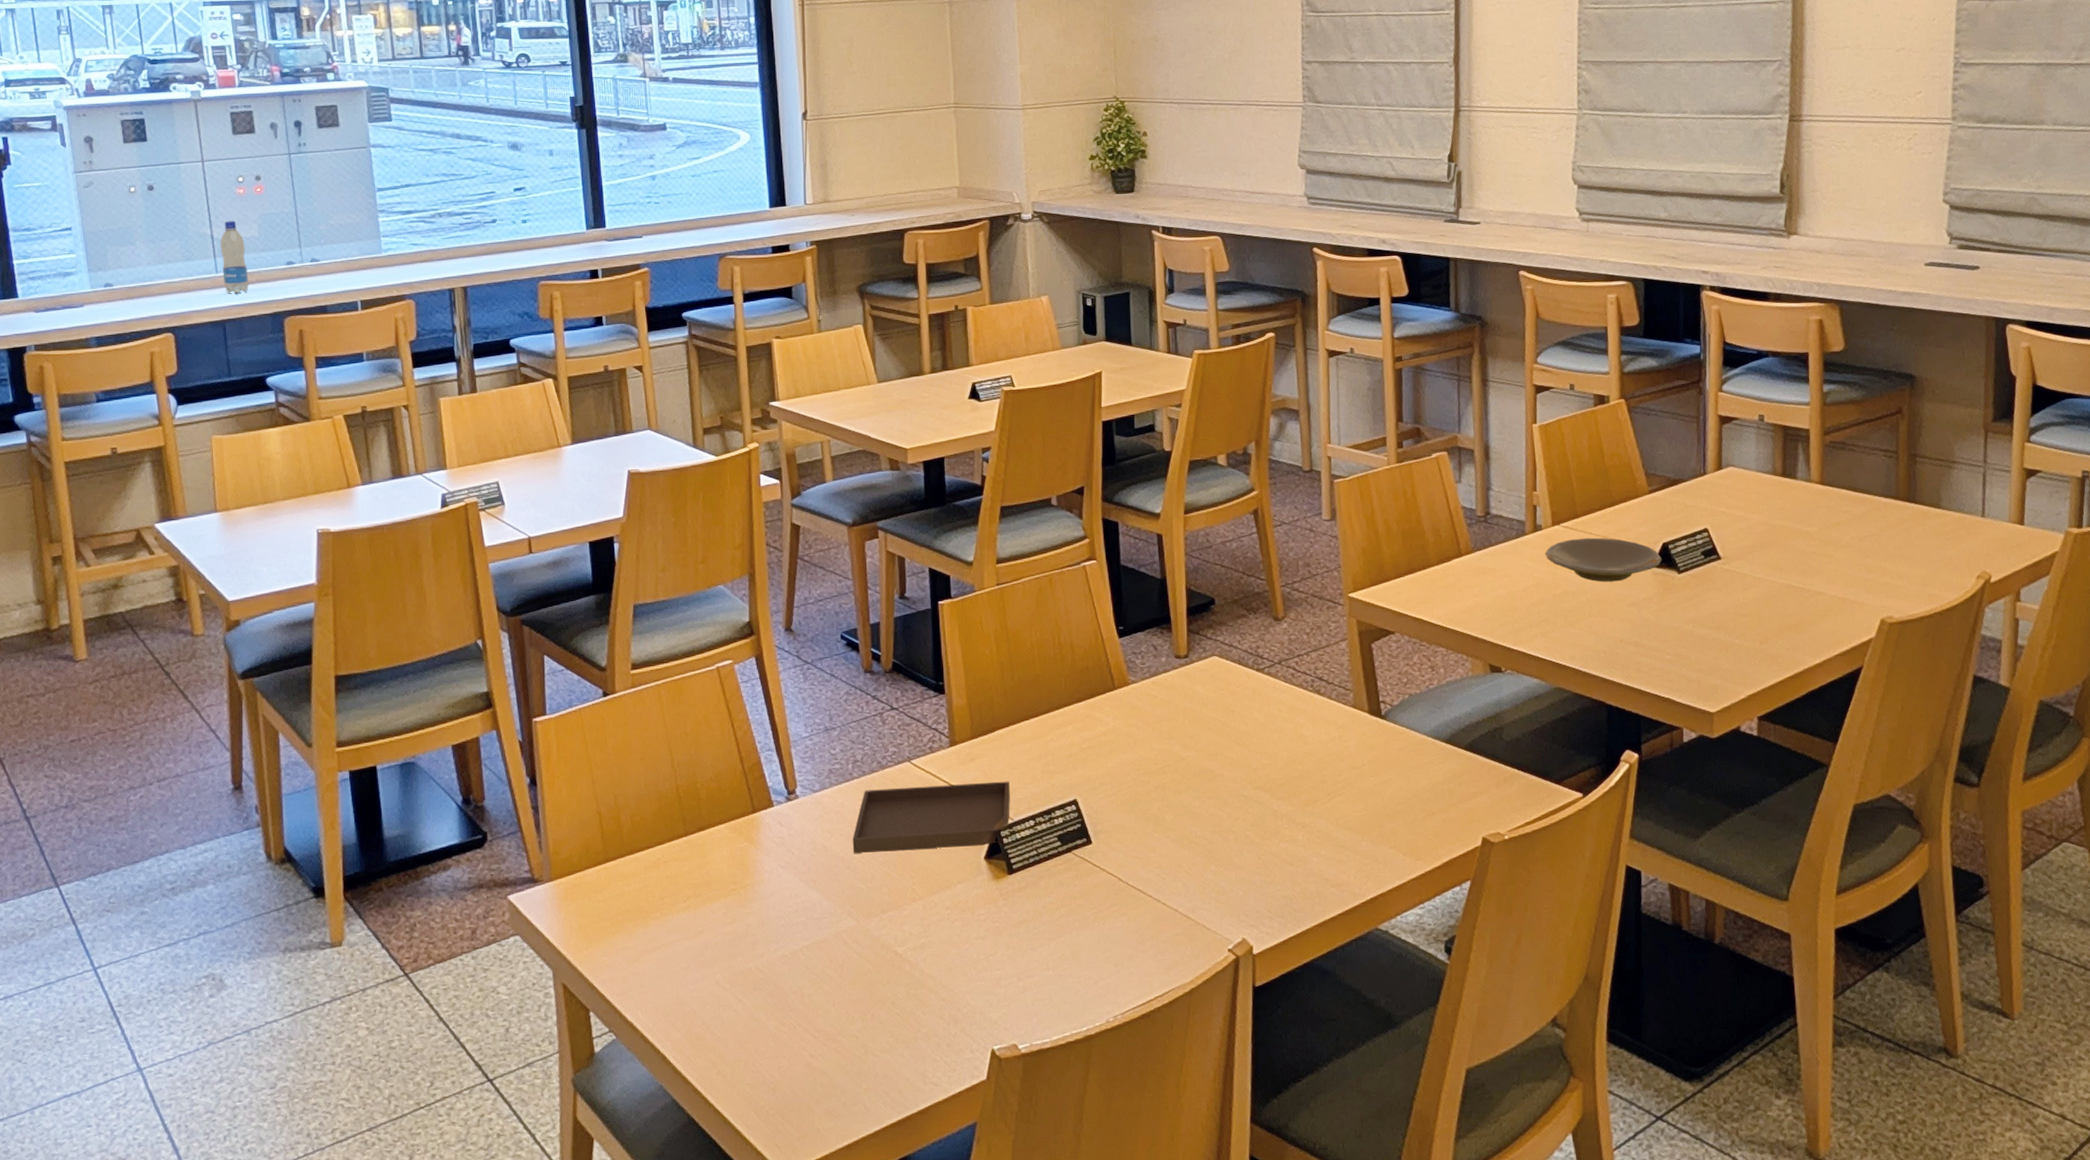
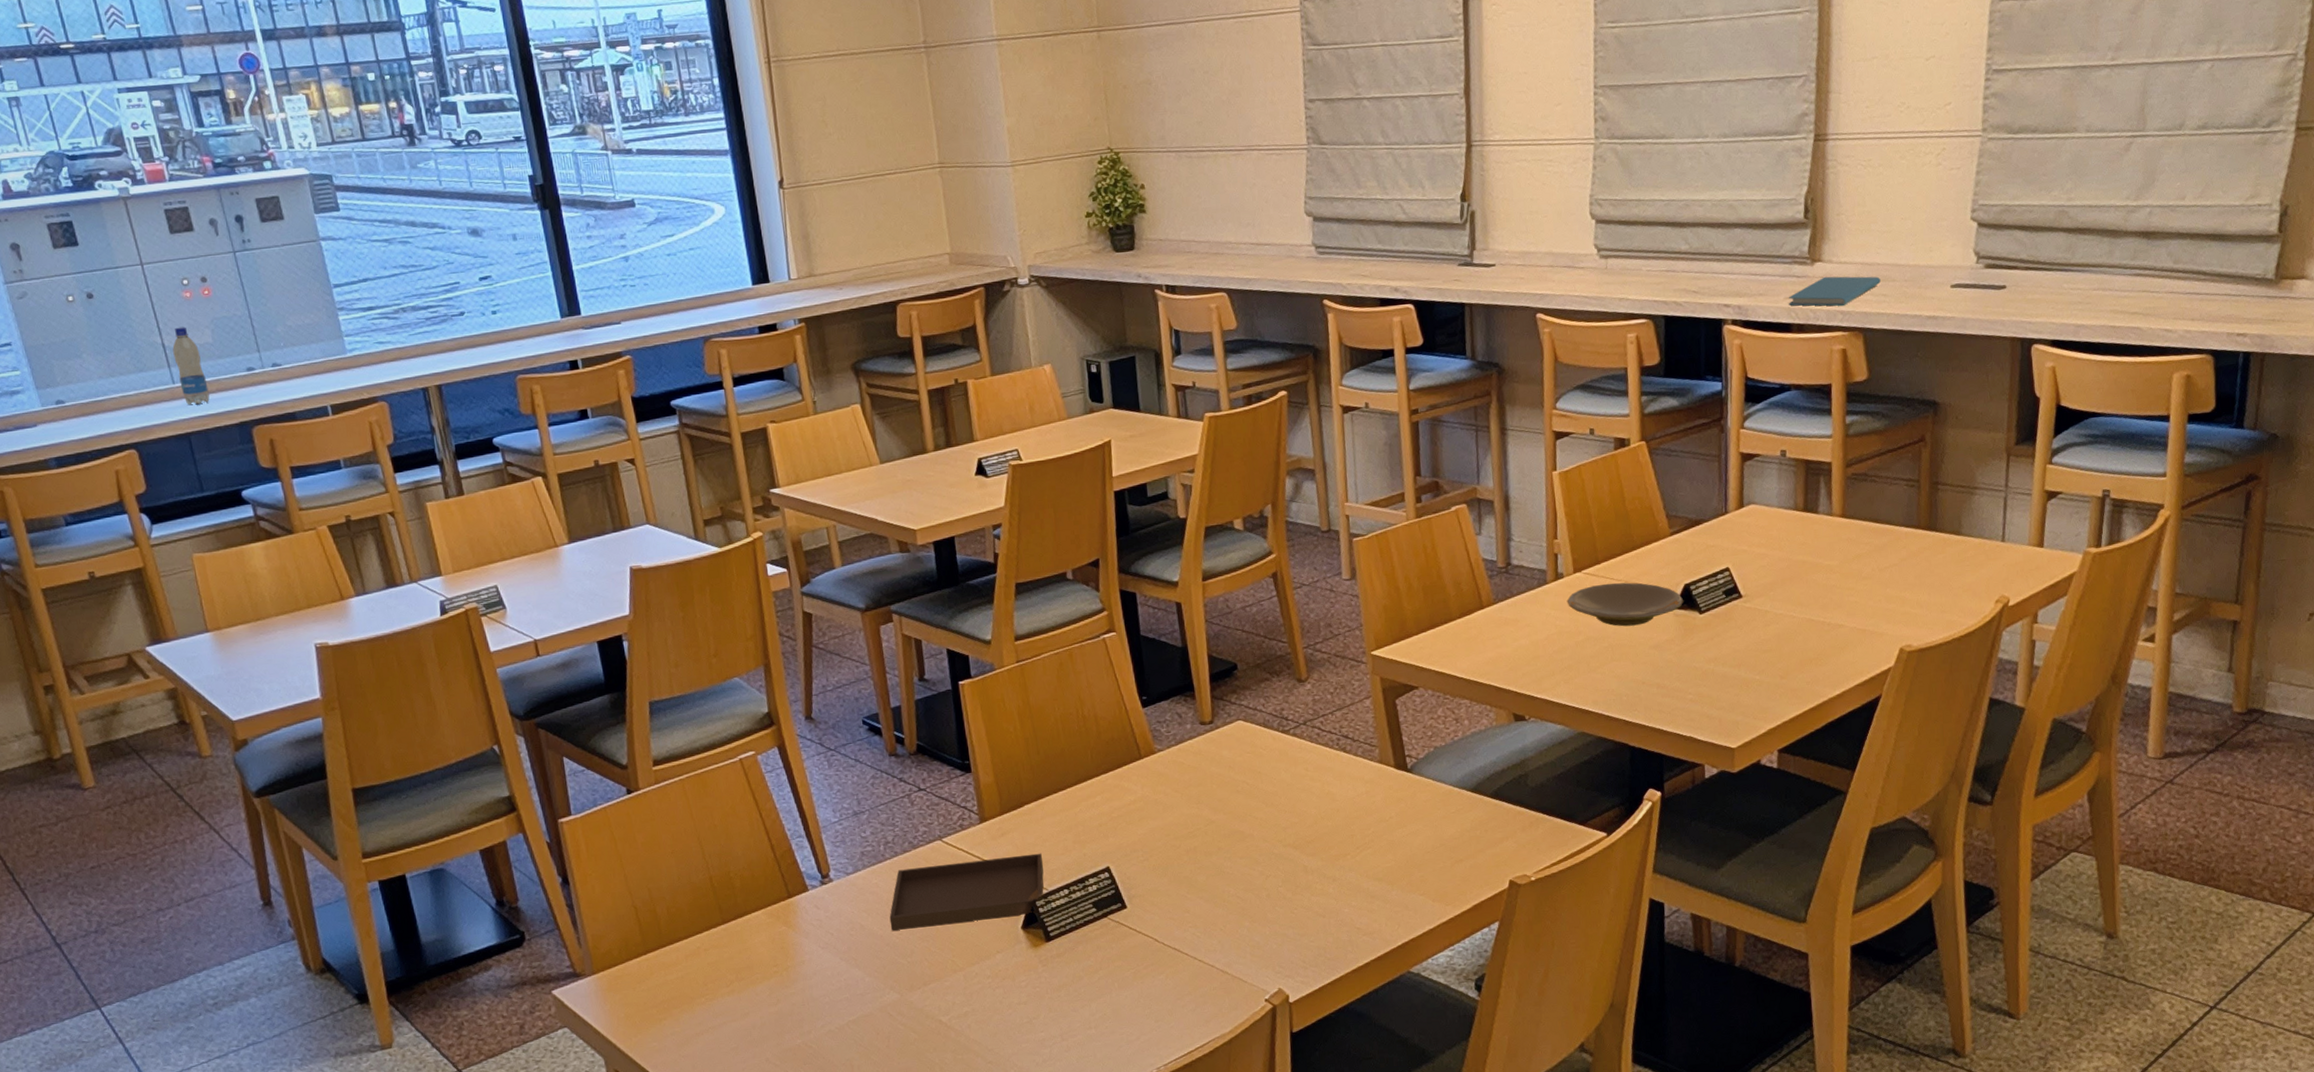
book: none [1765,249,1856,278] -> present [1788,276,1881,306]

